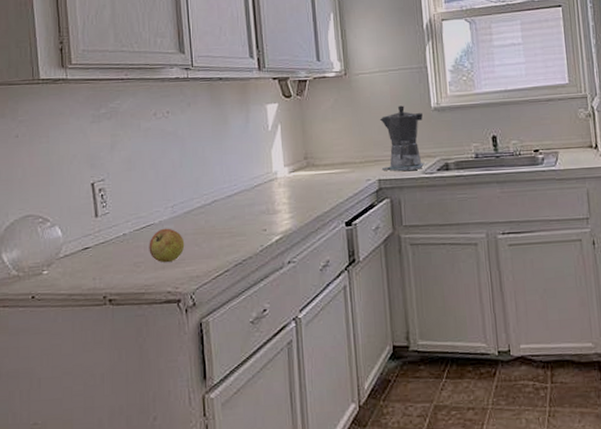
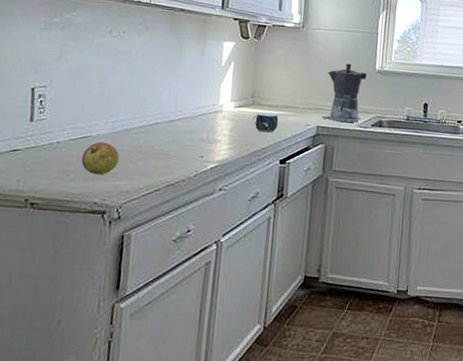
mug: none [309,172,337,195] -> present [252,112,279,132]

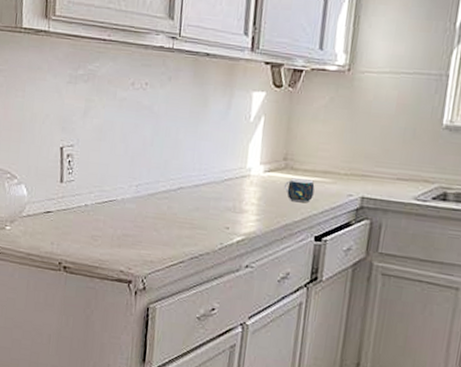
apple: present [81,141,120,175] -> none [107,206,144,242]
coffee maker: present [321,63,367,123] -> none [367,117,430,195]

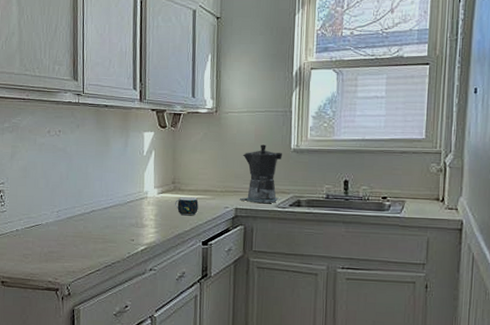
coffee maker: none [367,117,430,195] -> present [239,144,282,204]

